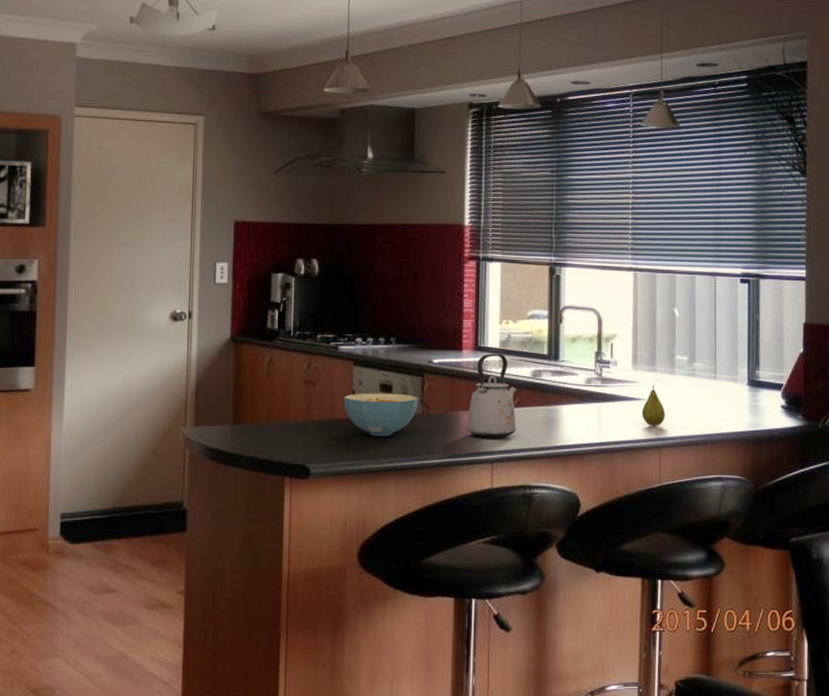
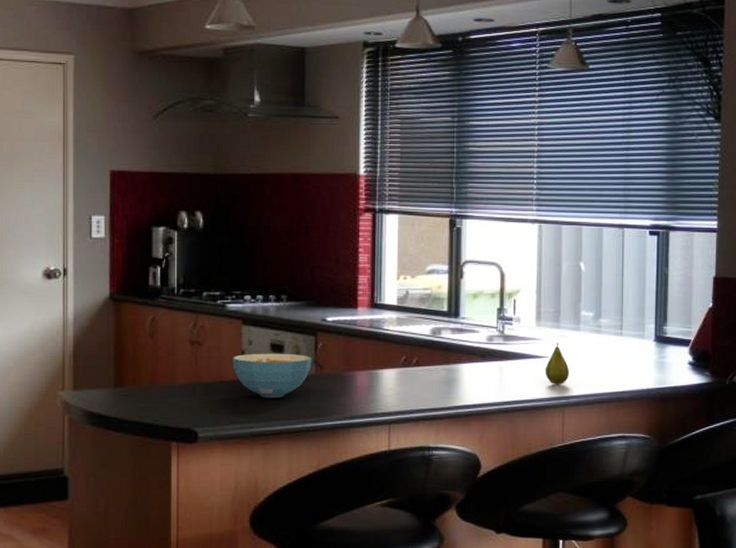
kettle: present [467,353,516,438] -> none [362,311,414,399]

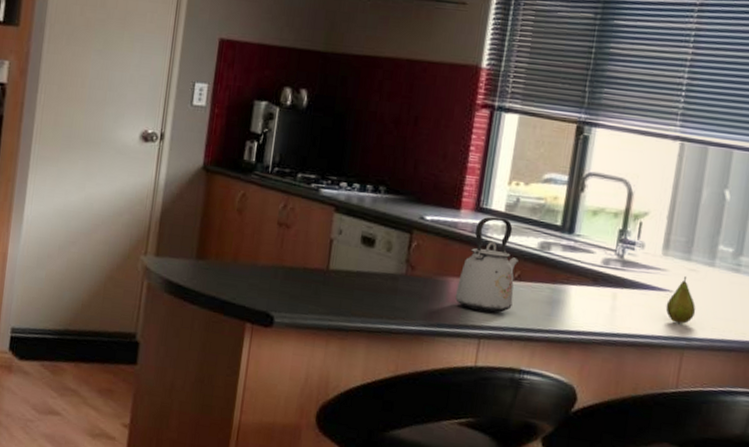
cereal bowl: present [232,353,312,398] -> none [319,242,404,294]
kettle: none [362,311,414,399] -> present [455,216,518,313]

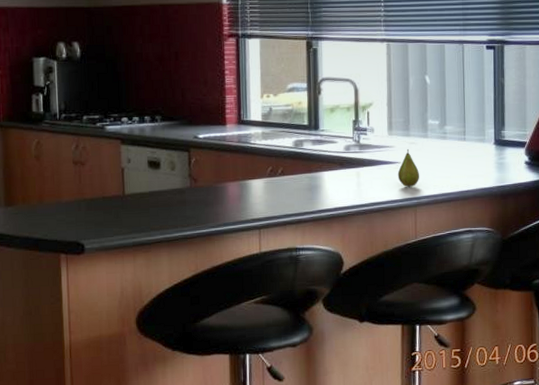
kettle: present [455,216,518,313] -> none [234,126,281,207]

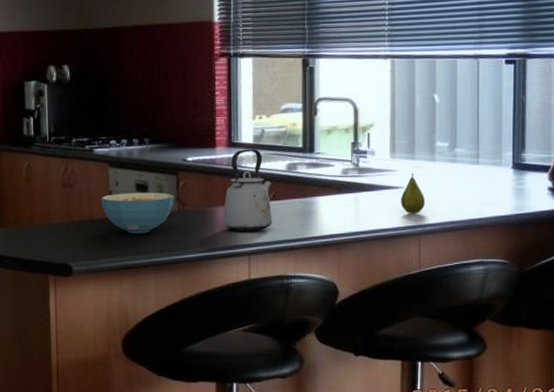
cereal bowl: none [113,169,186,211] -> present [101,192,174,234]
kettle: none [234,126,281,207] -> present [223,149,272,232]

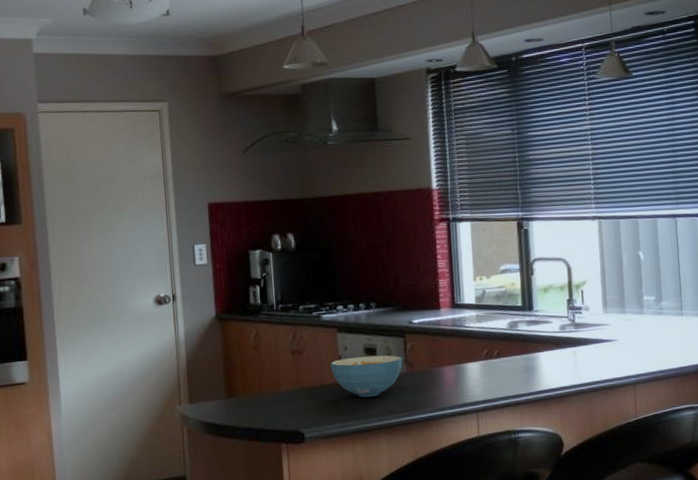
kettle: present [223,149,272,232] -> none [450,309,498,390]
fruit: present [400,173,426,214] -> none [614,327,638,365]

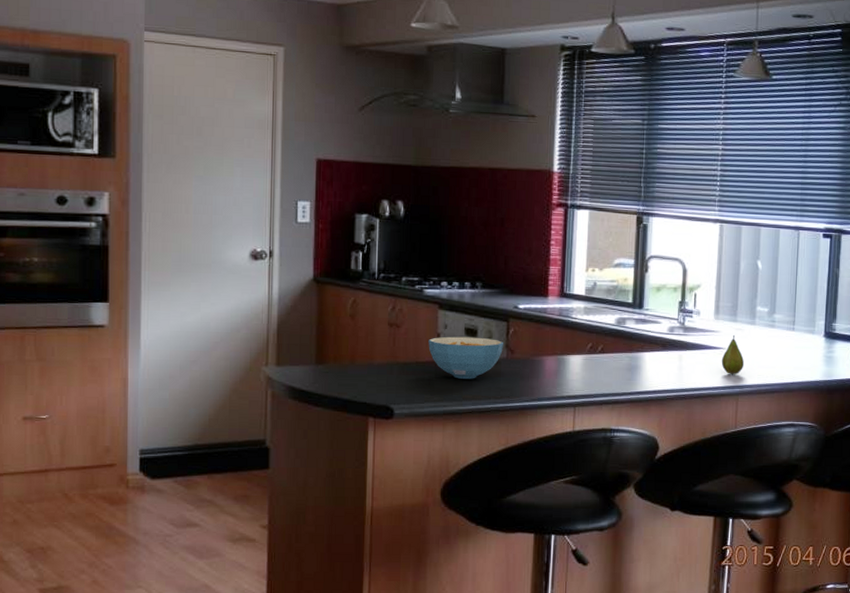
fruit: none [614,327,638,365] -> present [721,335,745,374]

